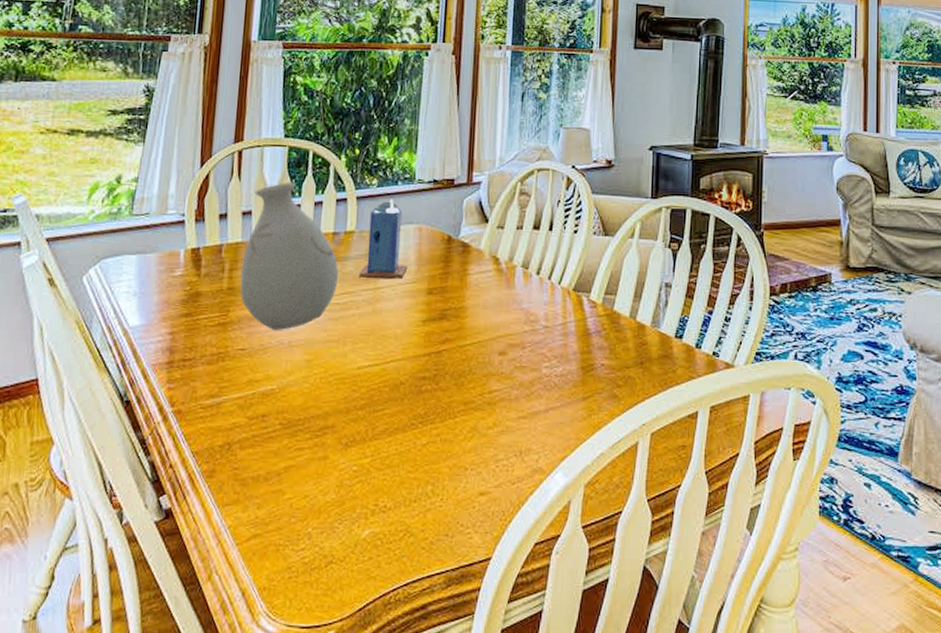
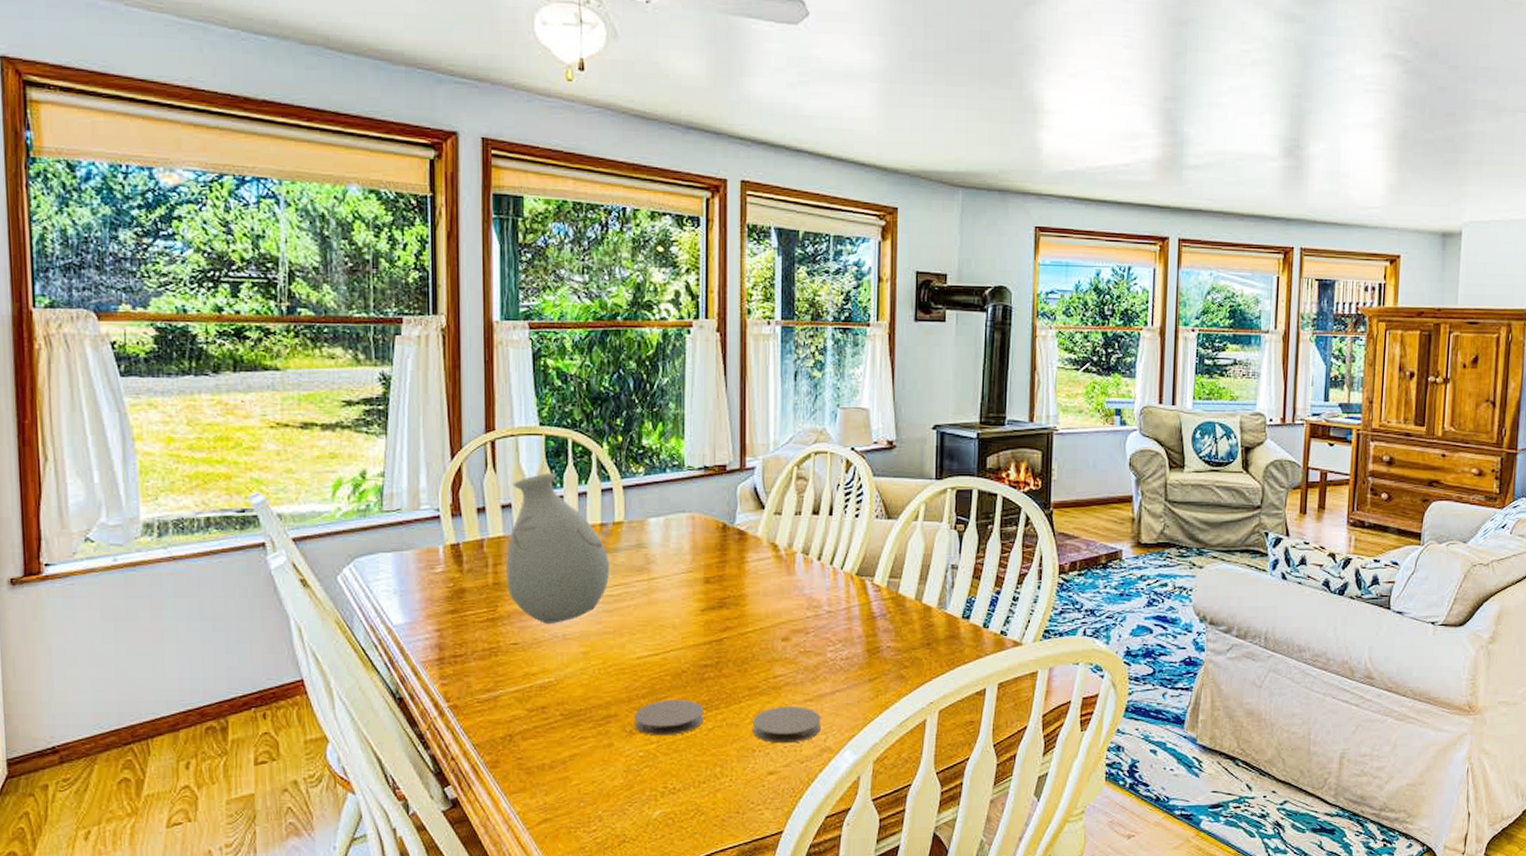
coaster: none [350,412,419,450] -> present [634,700,704,736]
candle: present [359,199,408,280] -> none [632,487,683,570]
coaster: none [465,423,533,463] -> present [752,706,820,744]

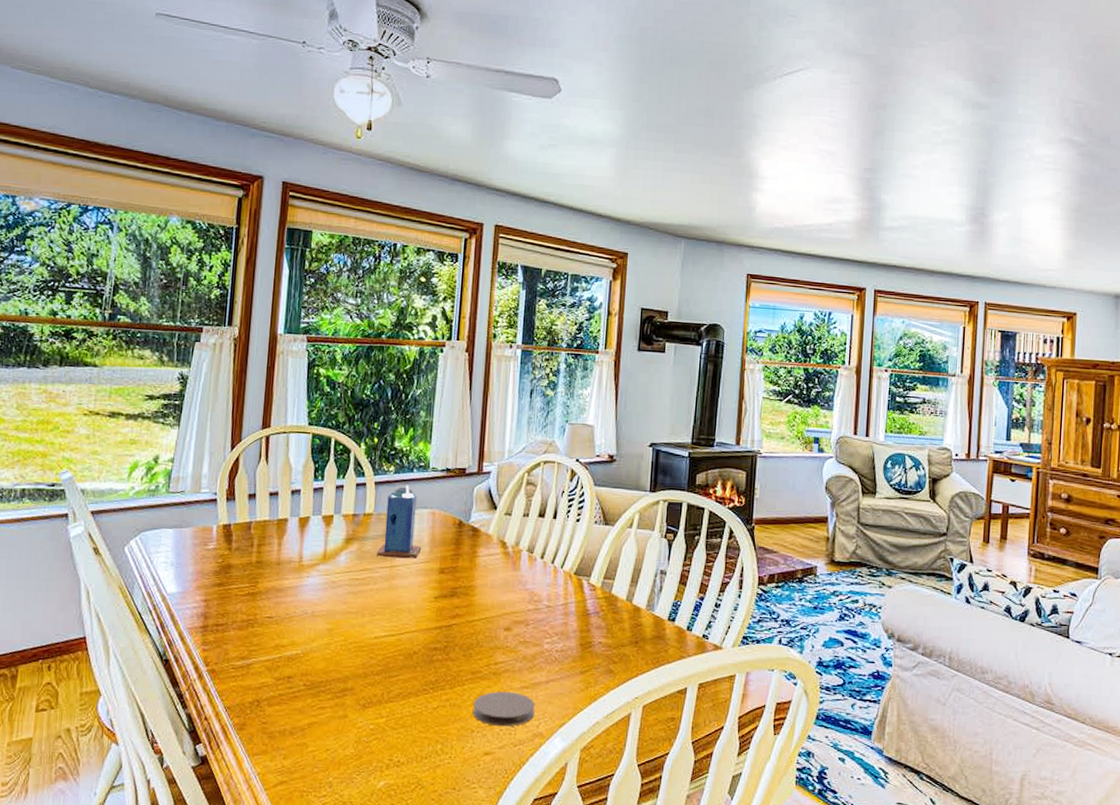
vase: present [506,472,610,624] -> none [267,466,359,601]
candle: none [632,487,683,570] -> present [377,485,422,559]
coaster: present [634,700,704,736] -> none [367,678,430,712]

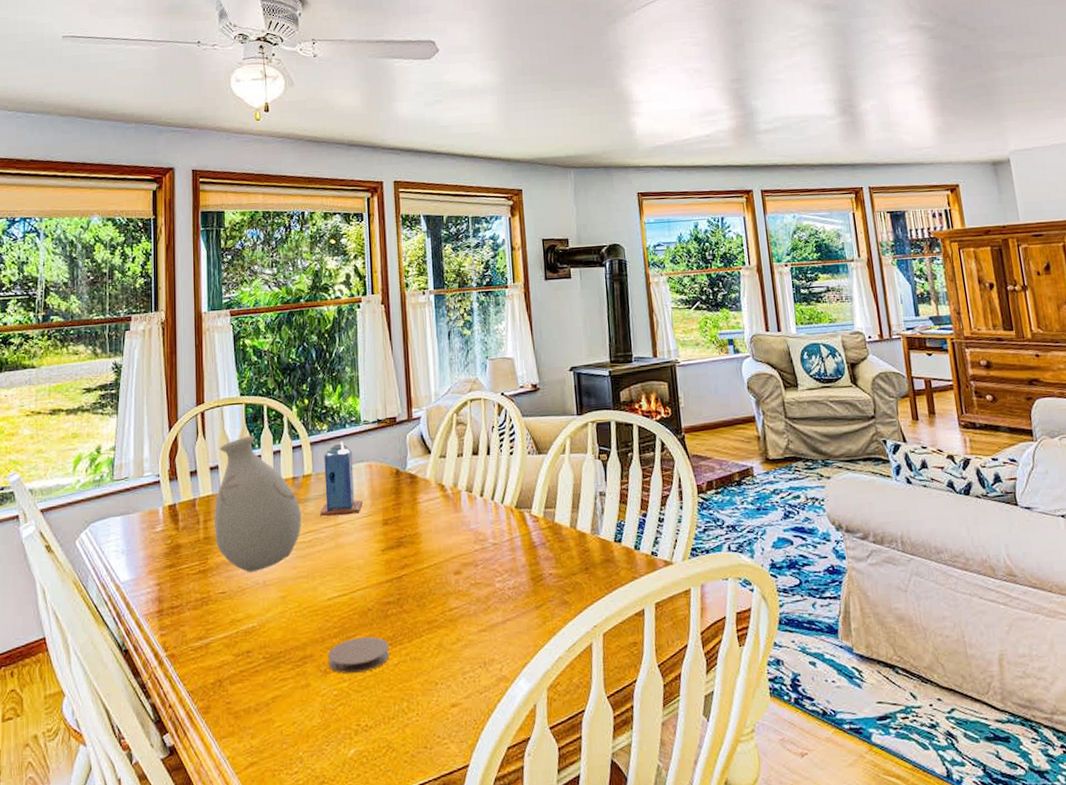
vase: none [267,466,359,601] -> present [214,435,302,572]
coaster: none [367,678,430,712] -> present [327,637,390,674]
coaster: present [472,691,535,727] -> none [433,637,496,675]

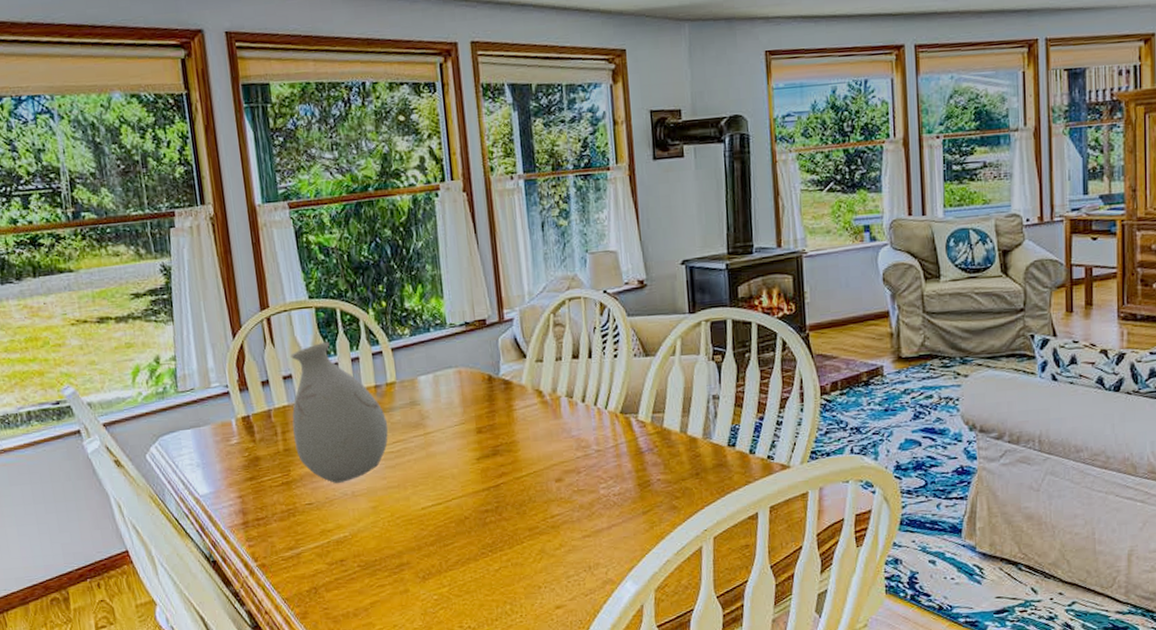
candle: present [320,441,363,517] -> none [407,346,454,426]
coaster: present [327,637,390,674] -> none [425,544,490,580]

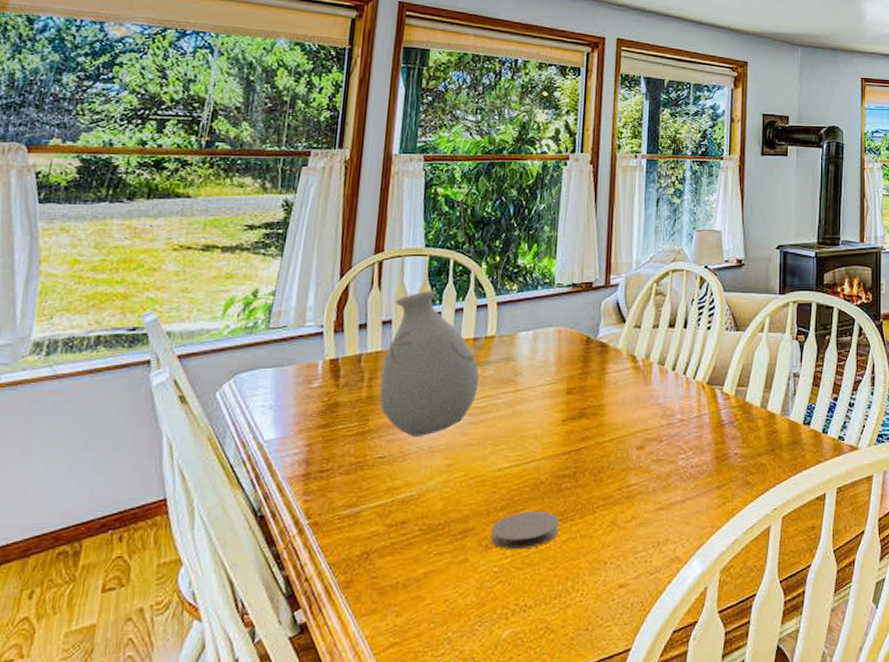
coaster: none [425,544,490,580] -> present [490,511,559,550]

